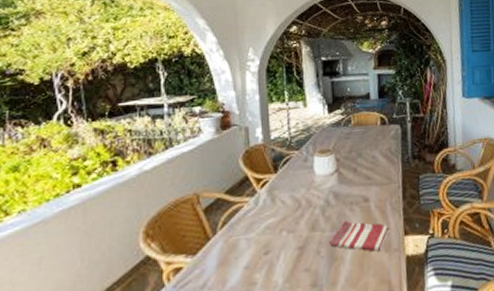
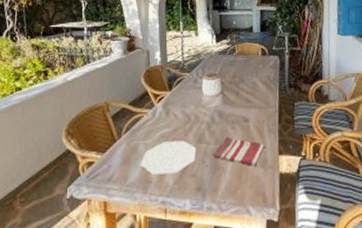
plate: none [241,230,310,275] -> present [140,141,197,175]

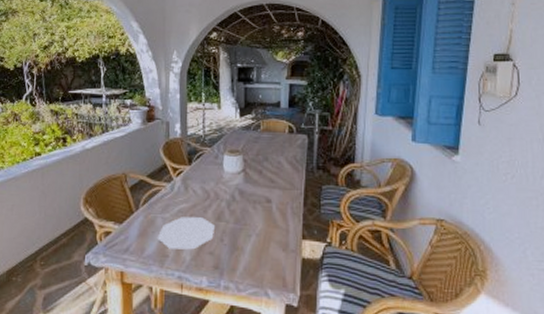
dish towel: present [213,136,266,167] -> none [232,216,288,250]

